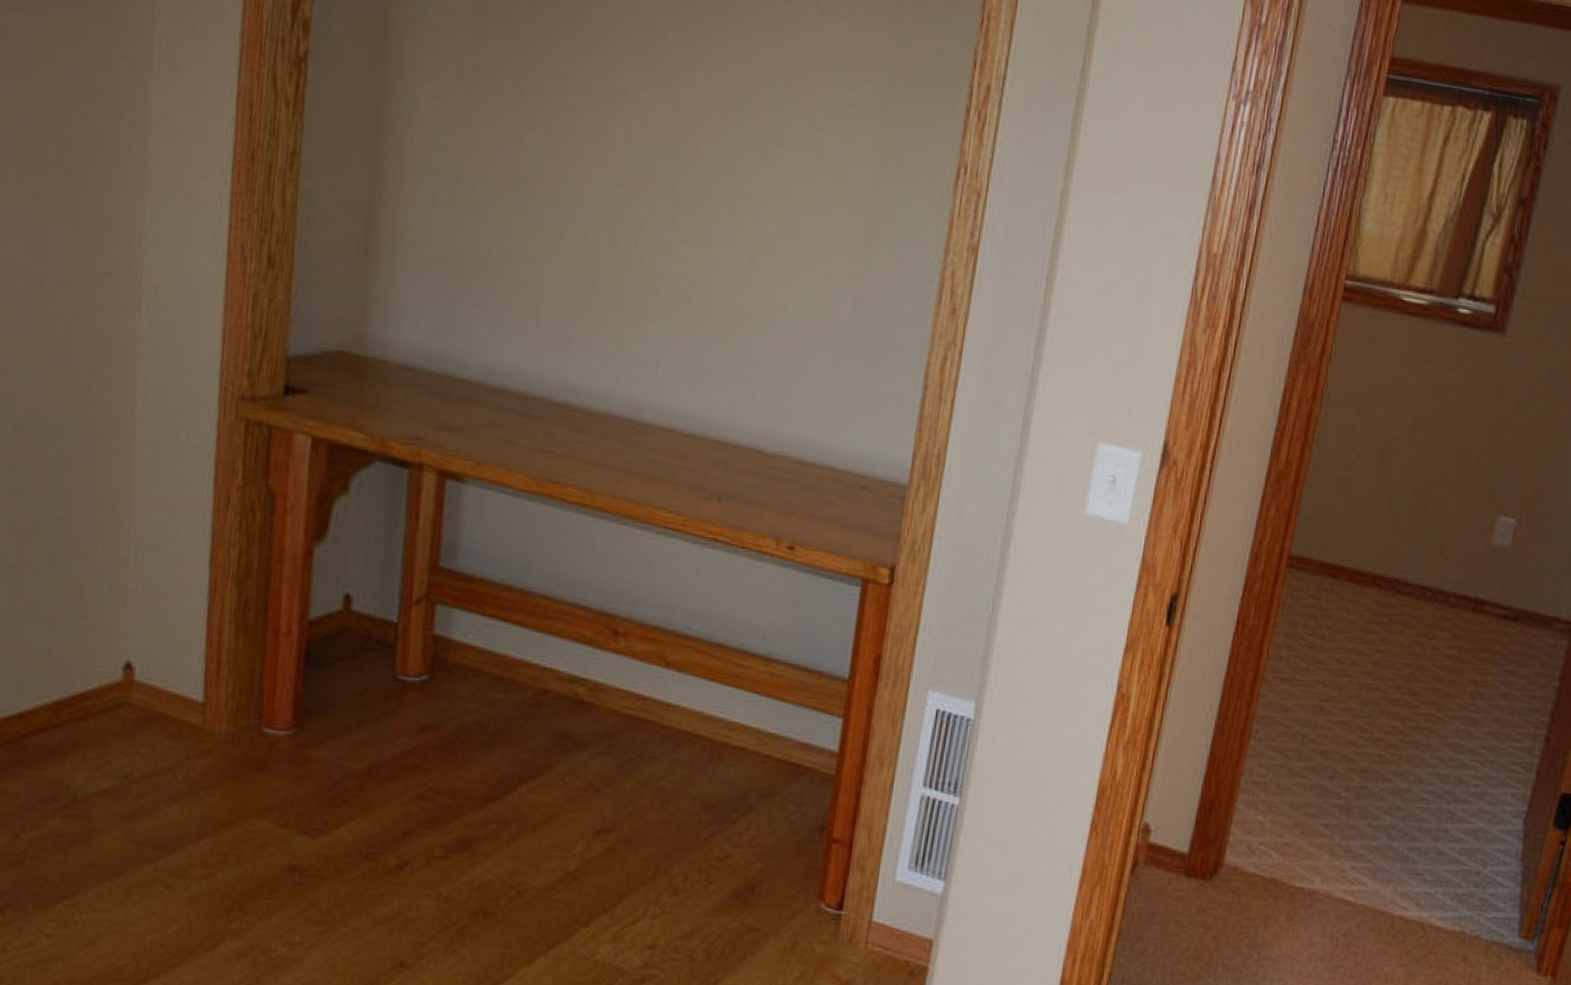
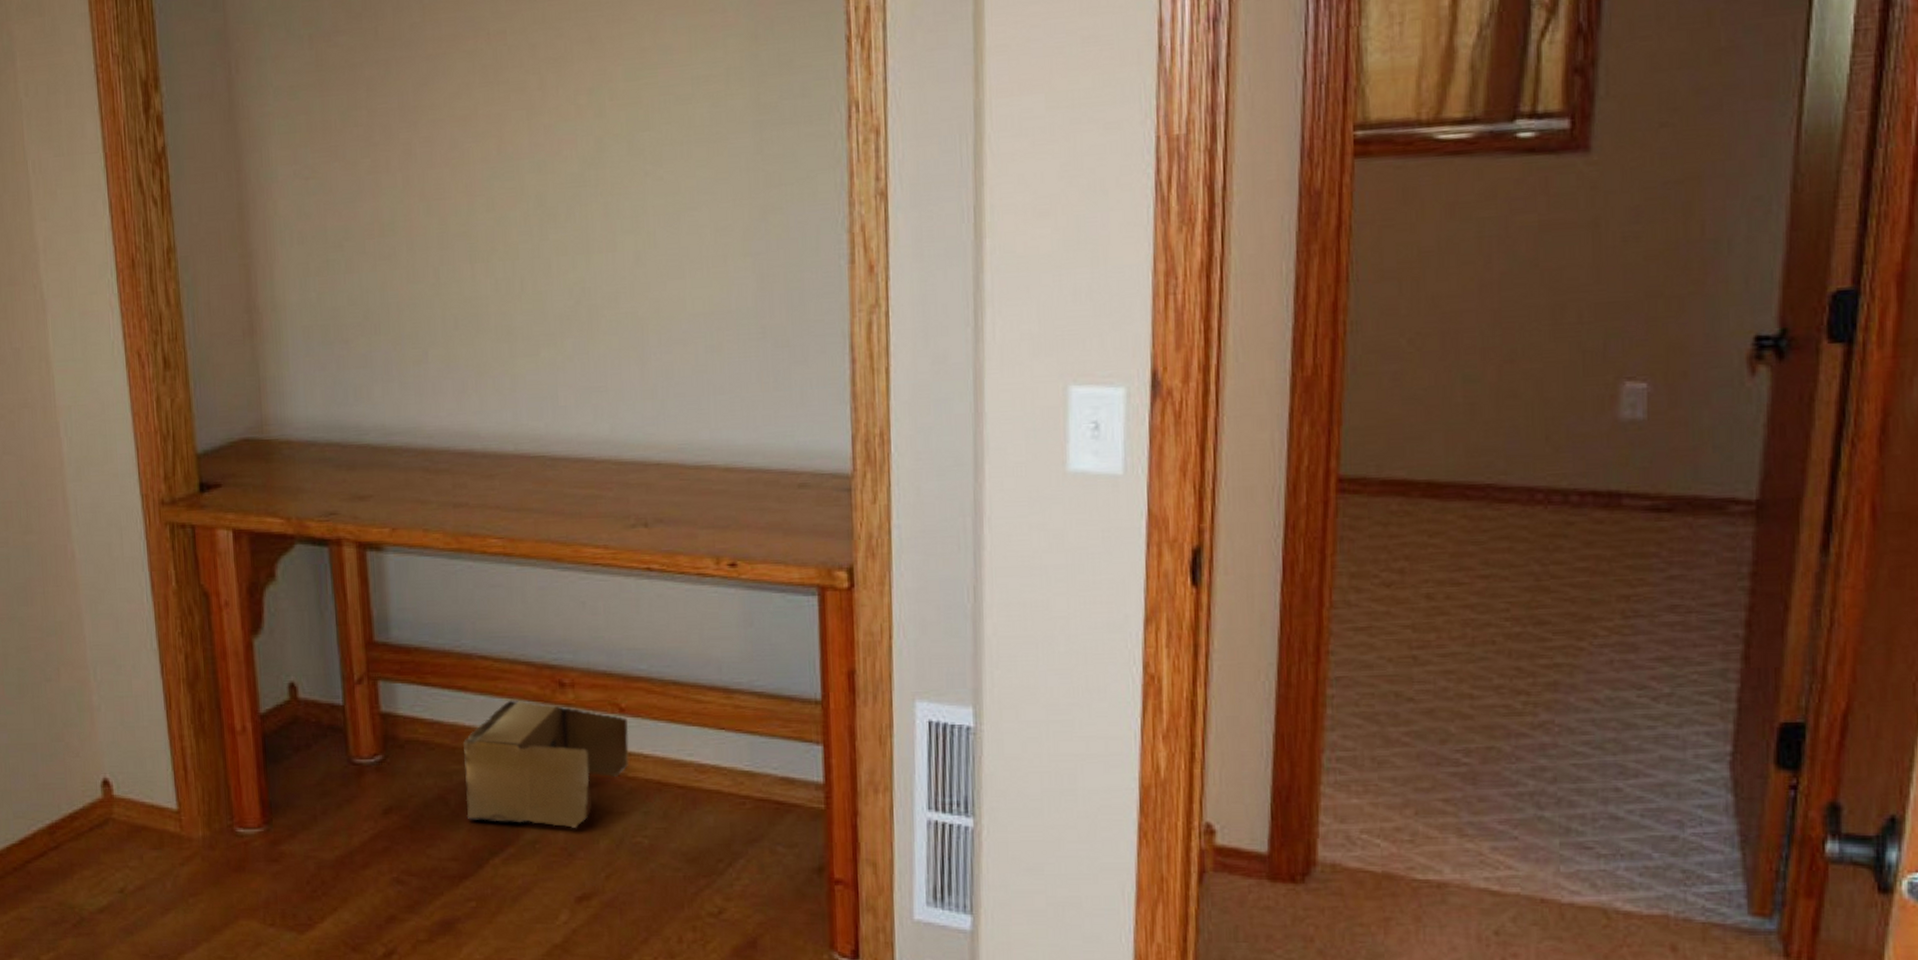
cardboard box: none [502,640,672,766] -> present [463,699,629,828]

